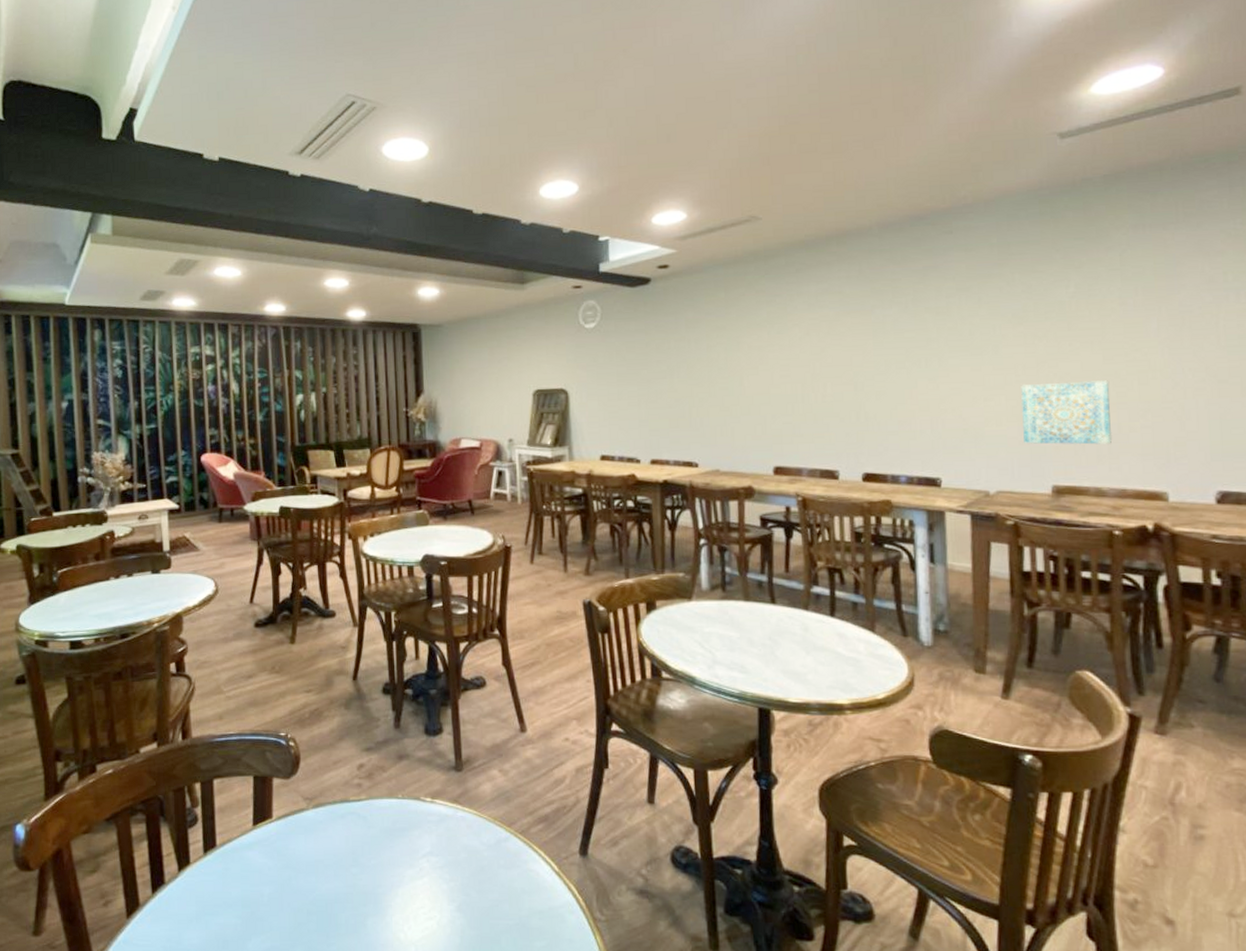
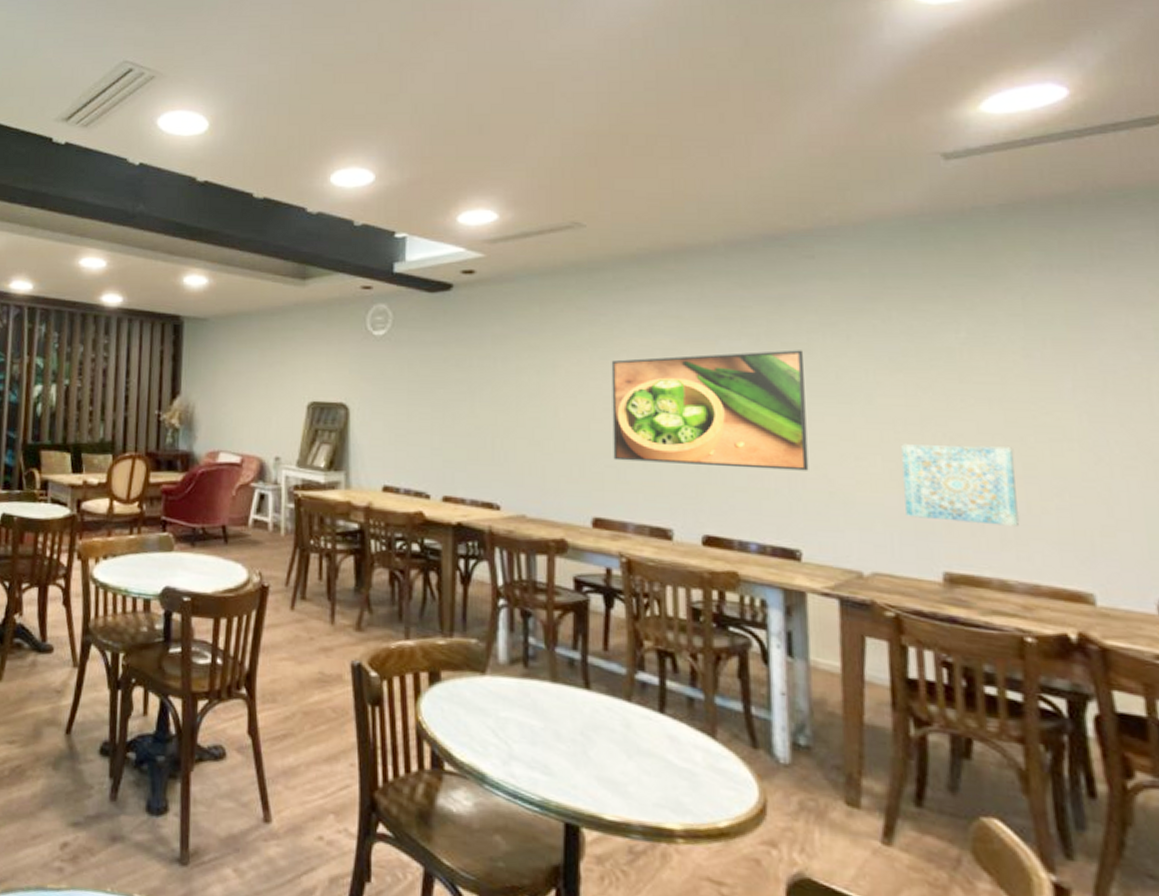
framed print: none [786,313,947,418] -> present [611,350,809,471]

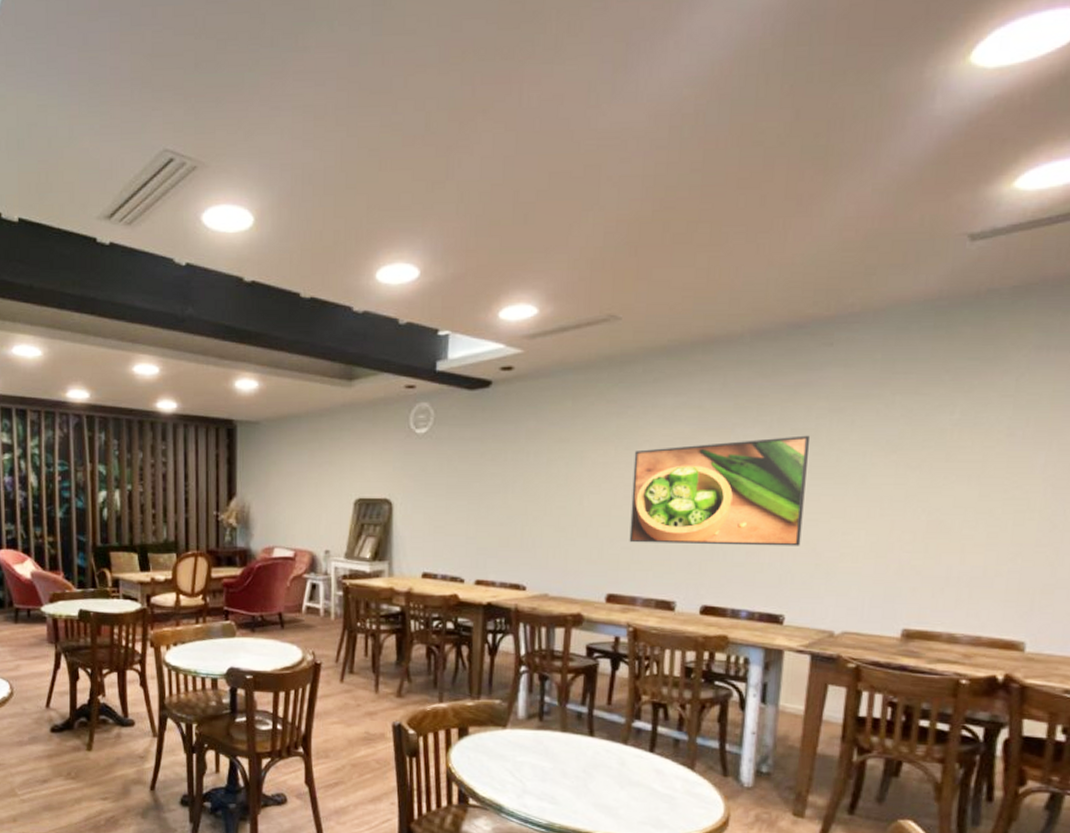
wall art: present [901,444,1019,526] -> none [879,518,982,588]

